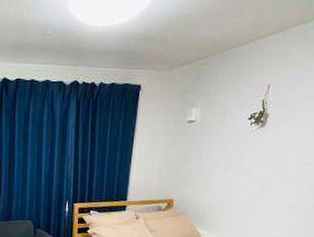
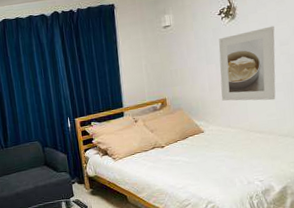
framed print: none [230,142,303,222] -> present [219,26,276,101]

